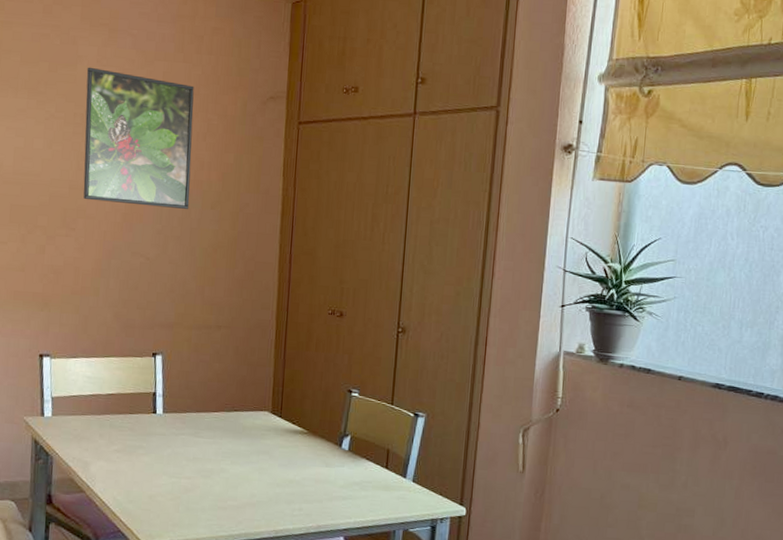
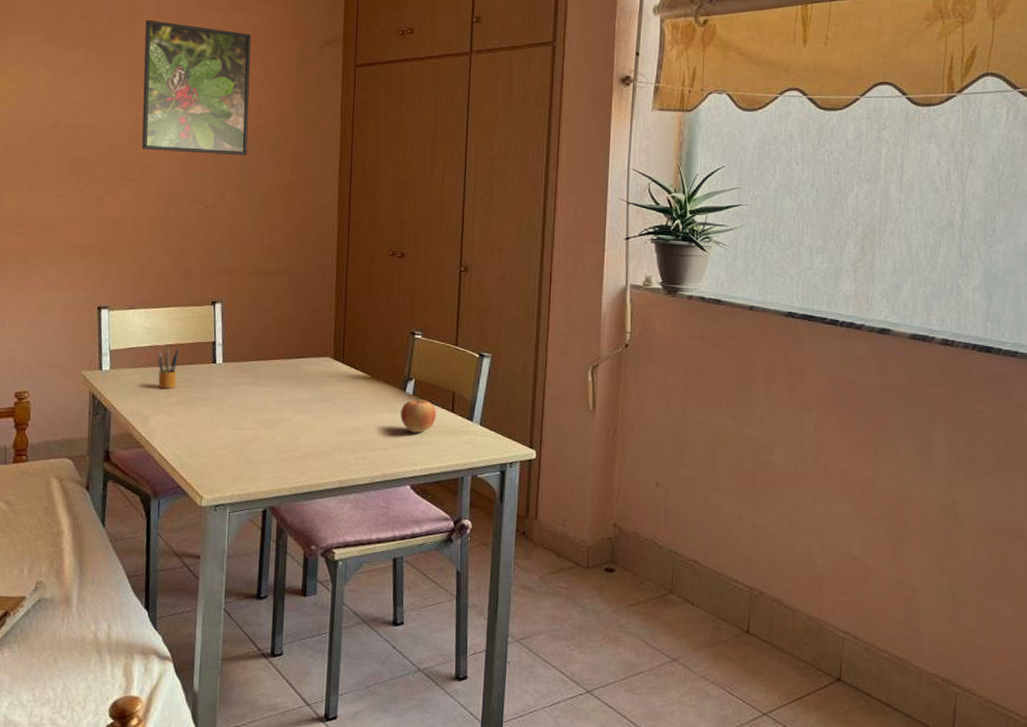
pencil box: none [98,396,120,437] -> present [157,347,179,389]
apple: none [336,452,371,488] -> present [400,396,436,433]

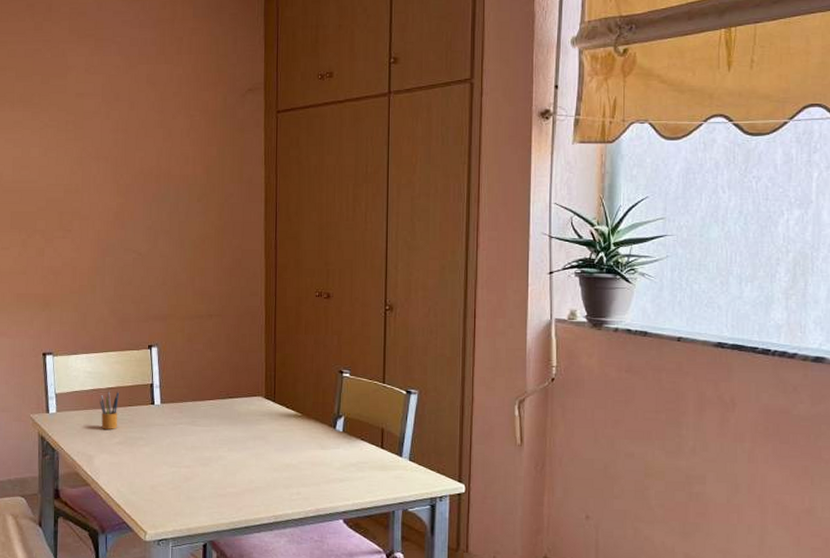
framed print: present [141,19,251,155] -> none [76,76,177,203]
apple: present [400,396,436,433] -> none [332,433,366,469]

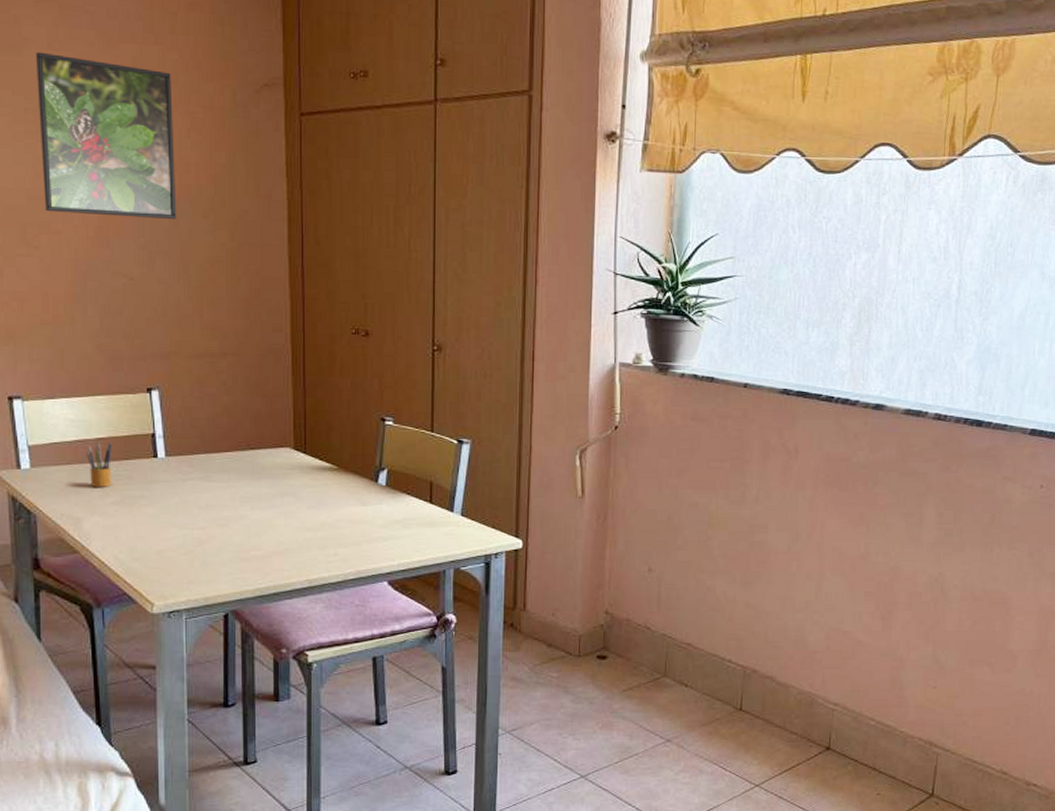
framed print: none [76,76,177,203] -> present [35,51,177,219]

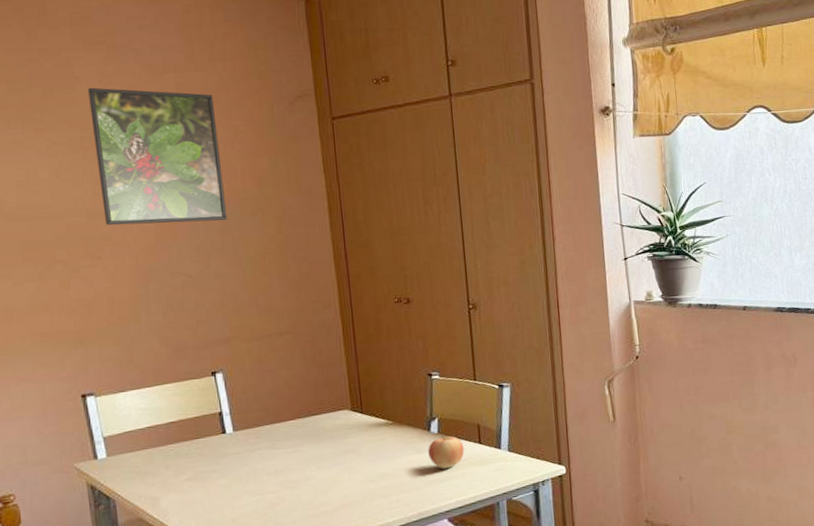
pencil box: present [87,440,112,487] -> none [159,423,185,467]
apple: none [373,487,413,526] -> present [428,433,464,469]

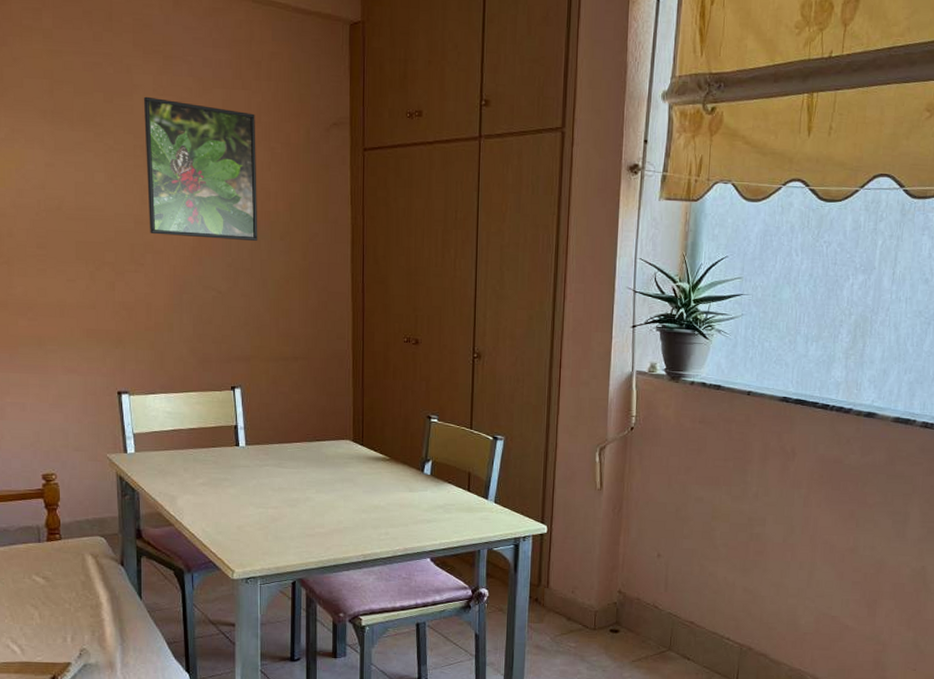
apple: present [428,433,464,469] -> none [419,476,453,511]

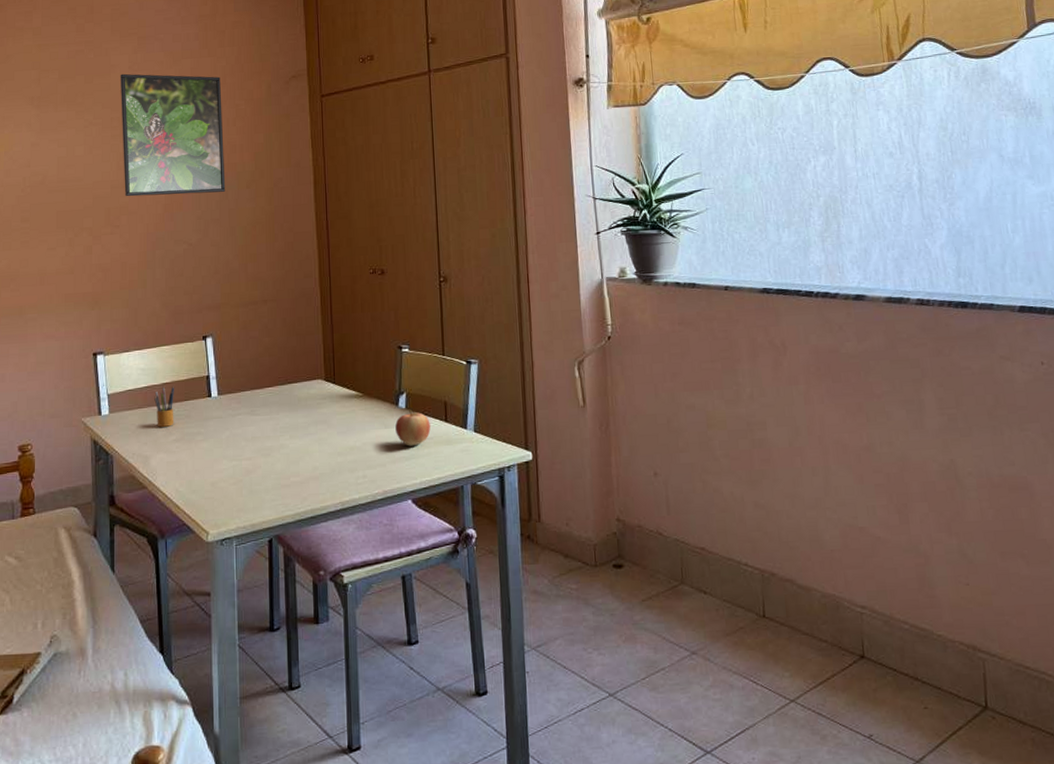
pencil box: none [181,430,201,470] -> present [154,385,174,427]
apple: none [419,476,453,511] -> present [395,409,431,447]

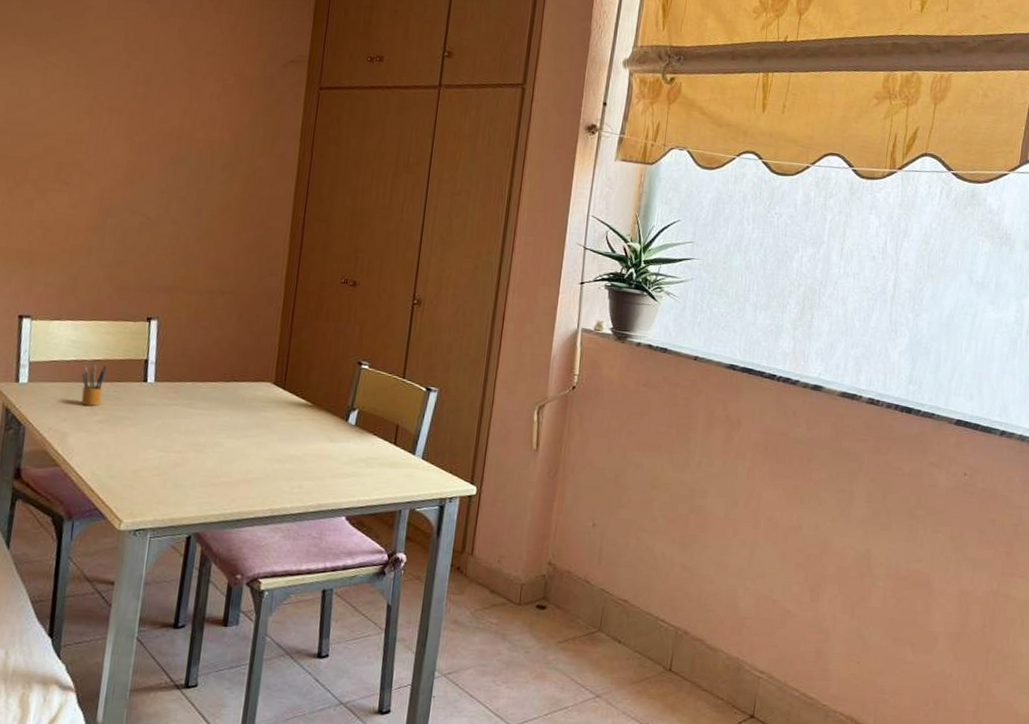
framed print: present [120,73,226,197] -> none [81,18,211,169]
apple: present [395,409,431,447] -> none [340,426,378,464]

